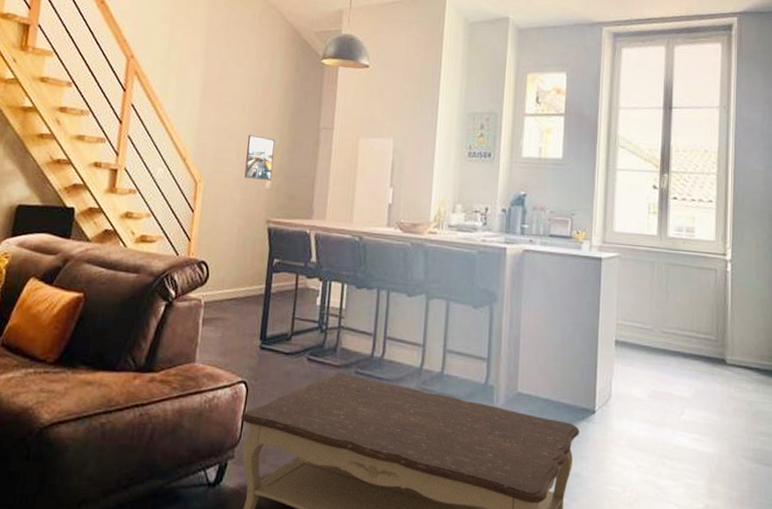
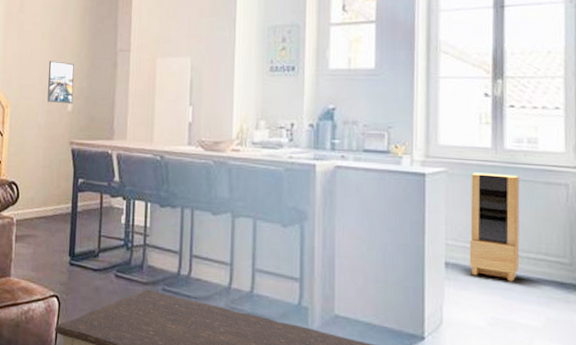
storage cabinet: none [635,257,679,357] -> present [469,172,520,282]

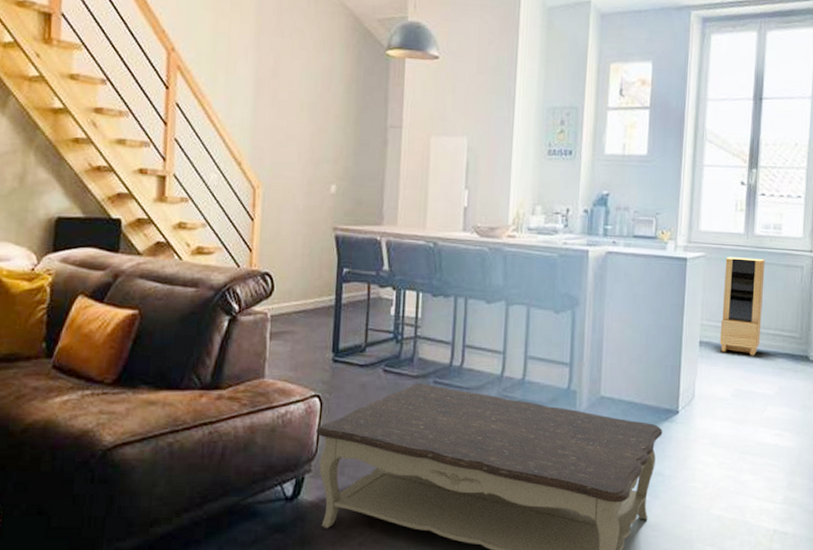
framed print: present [47,60,75,103] -> none [307,135,339,185]

